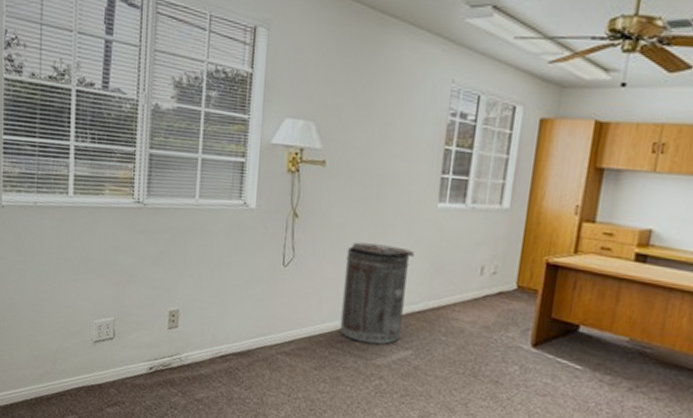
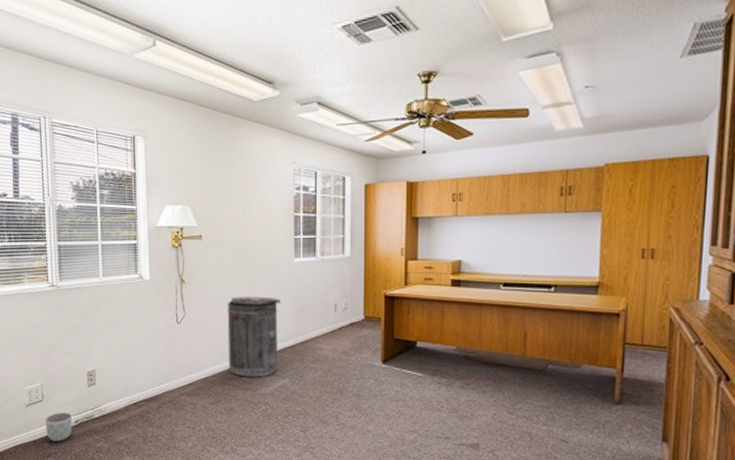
planter: none [114,355,147,390] -> present [45,412,73,442]

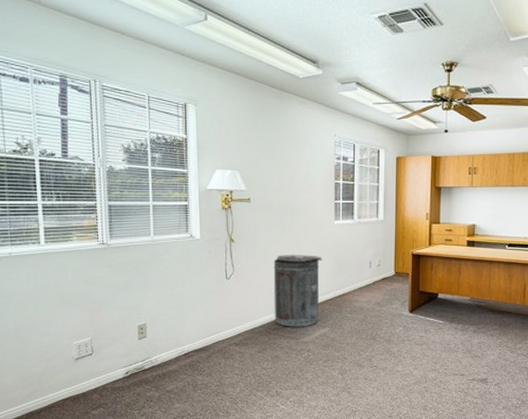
planter: present [45,412,73,442] -> none [95,364,123,393]

